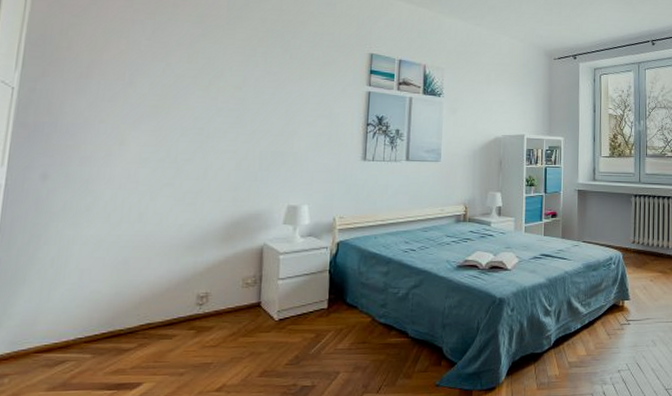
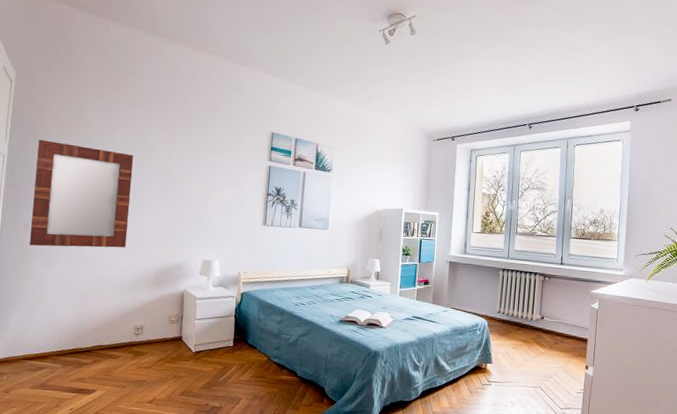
home mirror: none [48,66,197,202] -> present [30,139,134,248]

